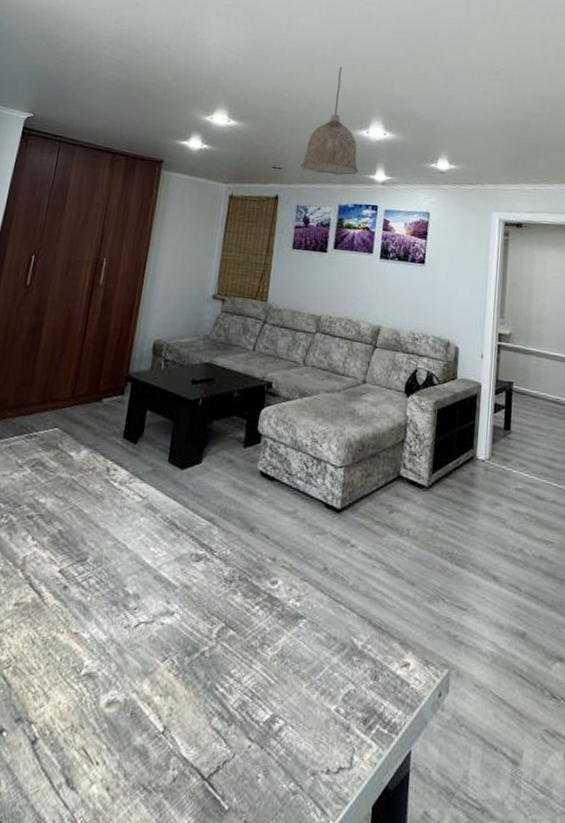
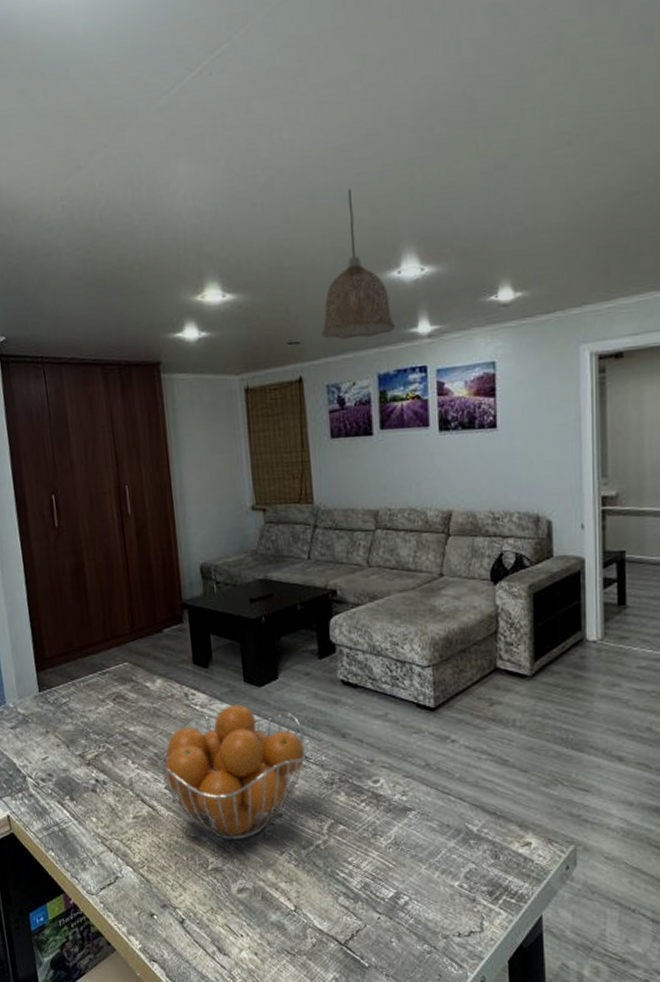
fruit basket: none [58,484,215,641] -> present [158,704,306,840]

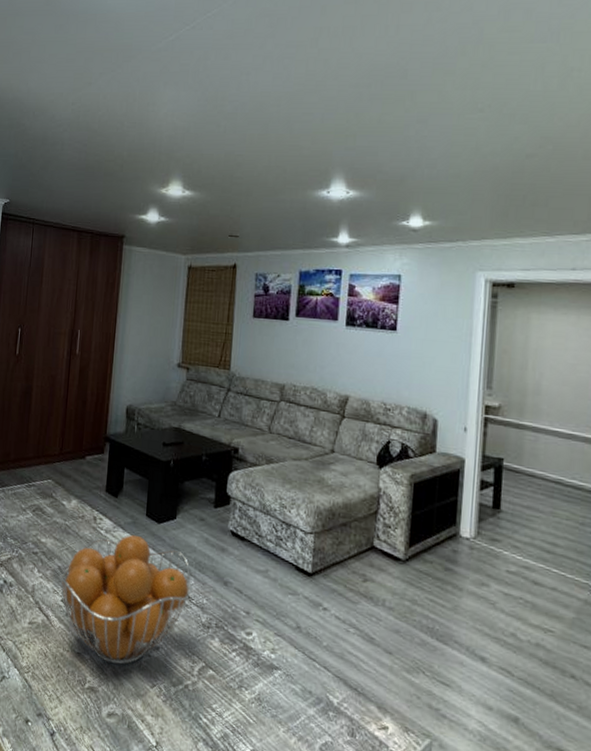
pendant lamp: present [322,188,395,340] -> none [258,123,320,240]

